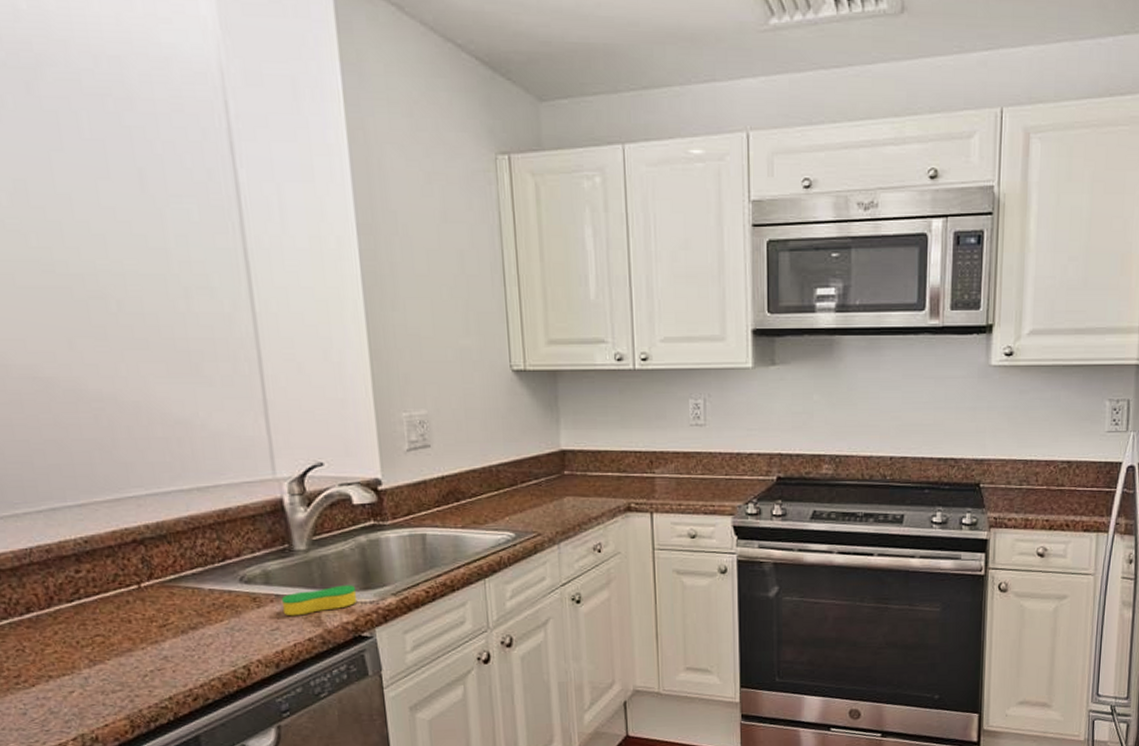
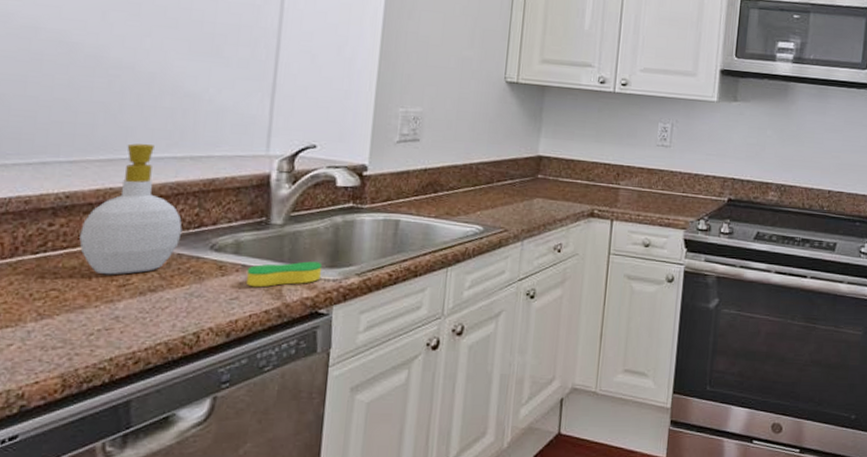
soap bottle: none [107,479,208,617] -> present [79,143,183,275]

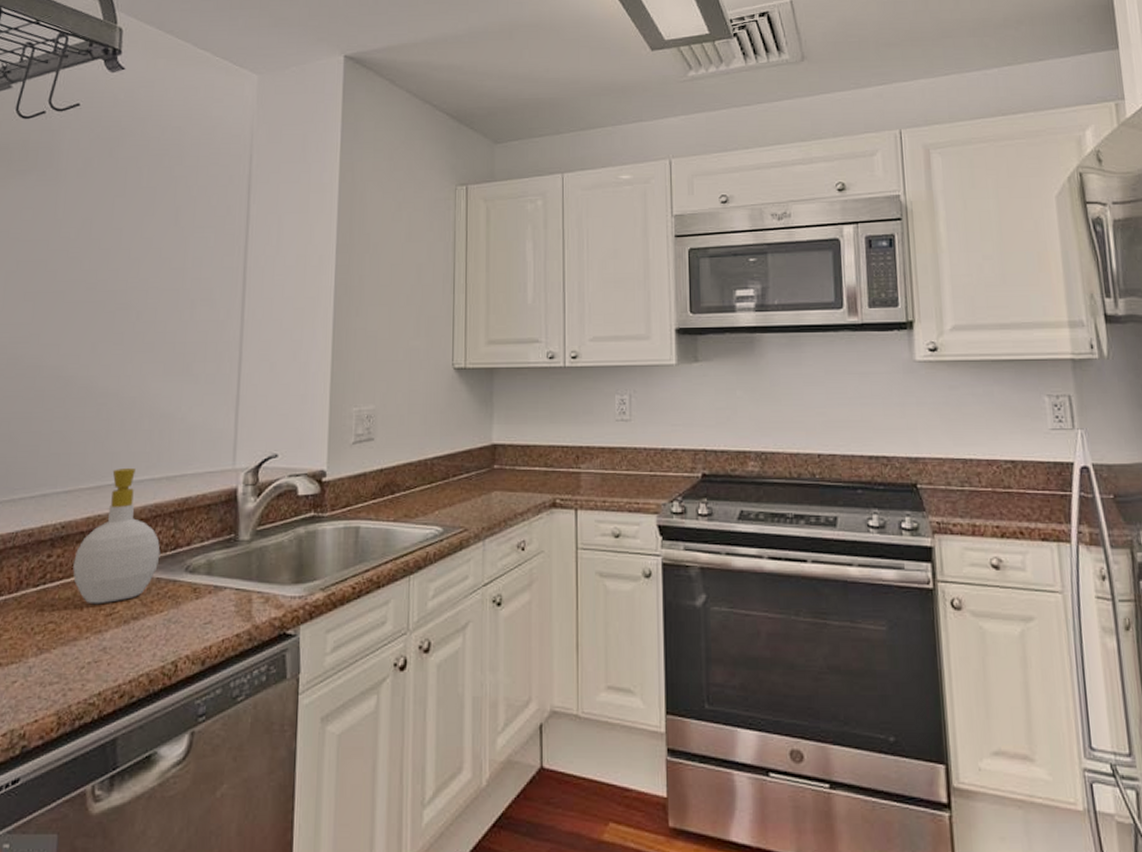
sponge: present [245,261,323,288] -> none [218,578,289,609]

